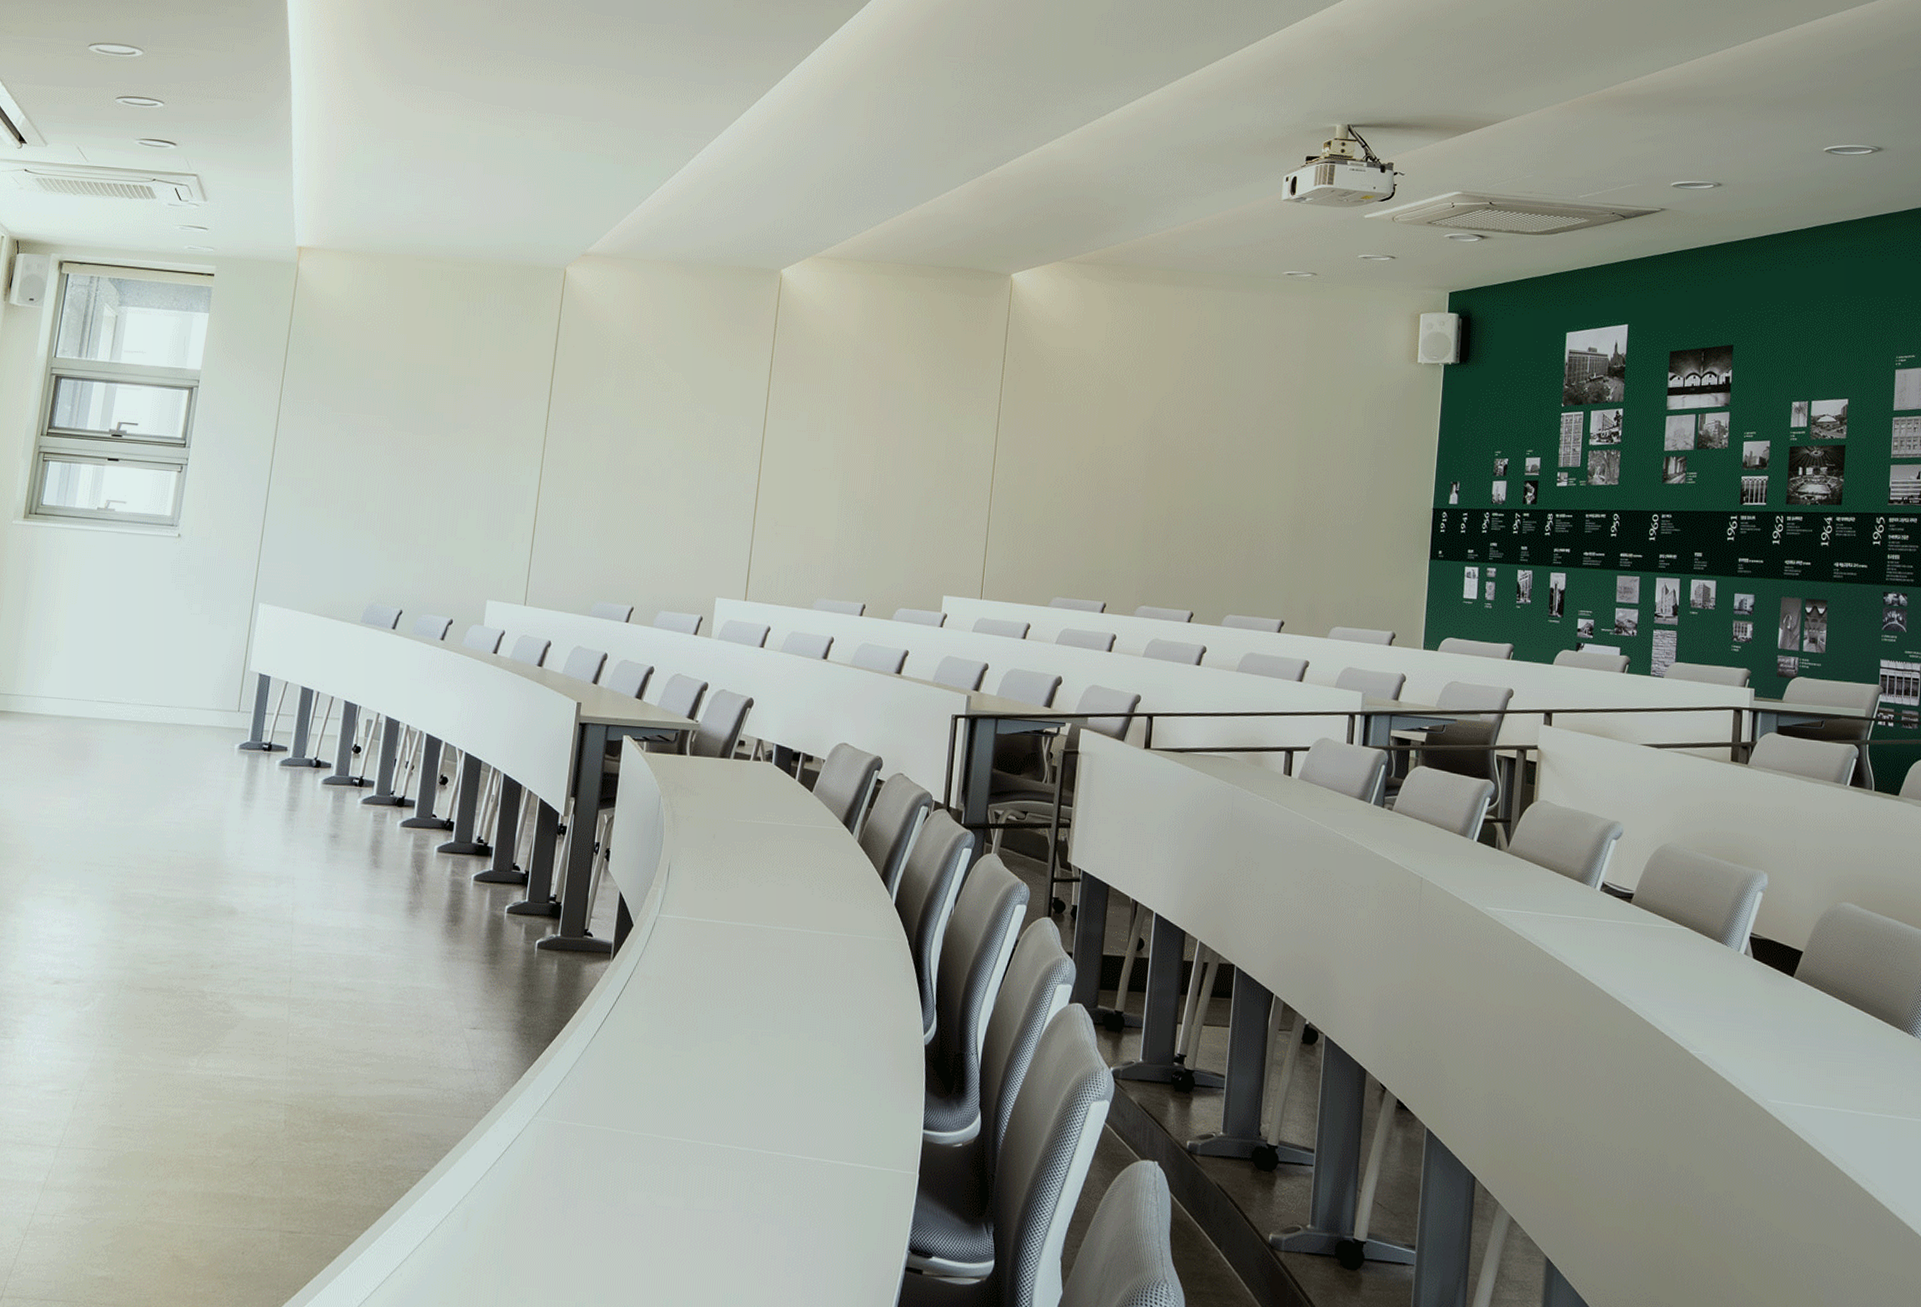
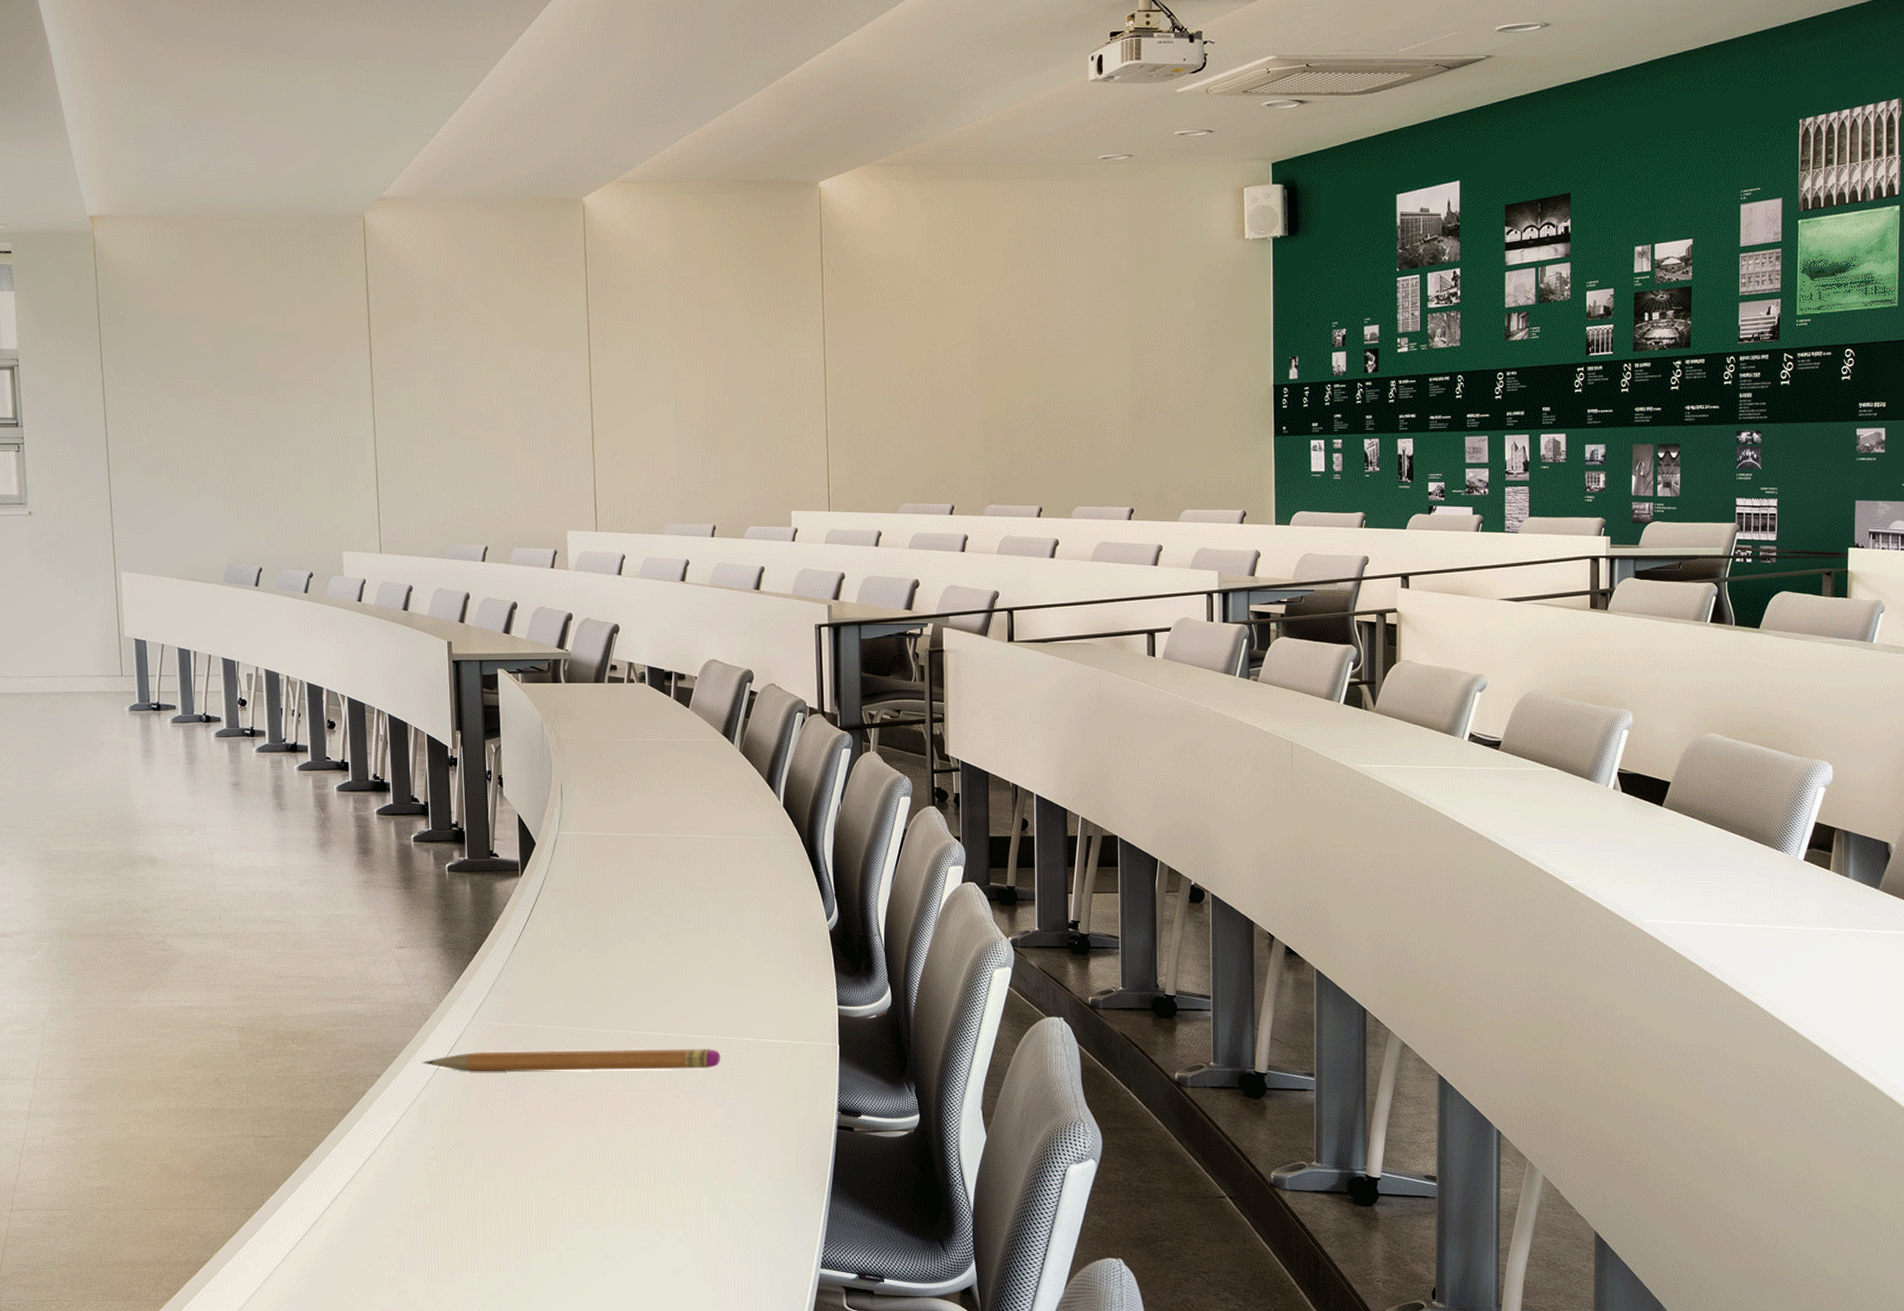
pencil: none [474,1152,793,1191] -> present [422,1049,721,1071]

